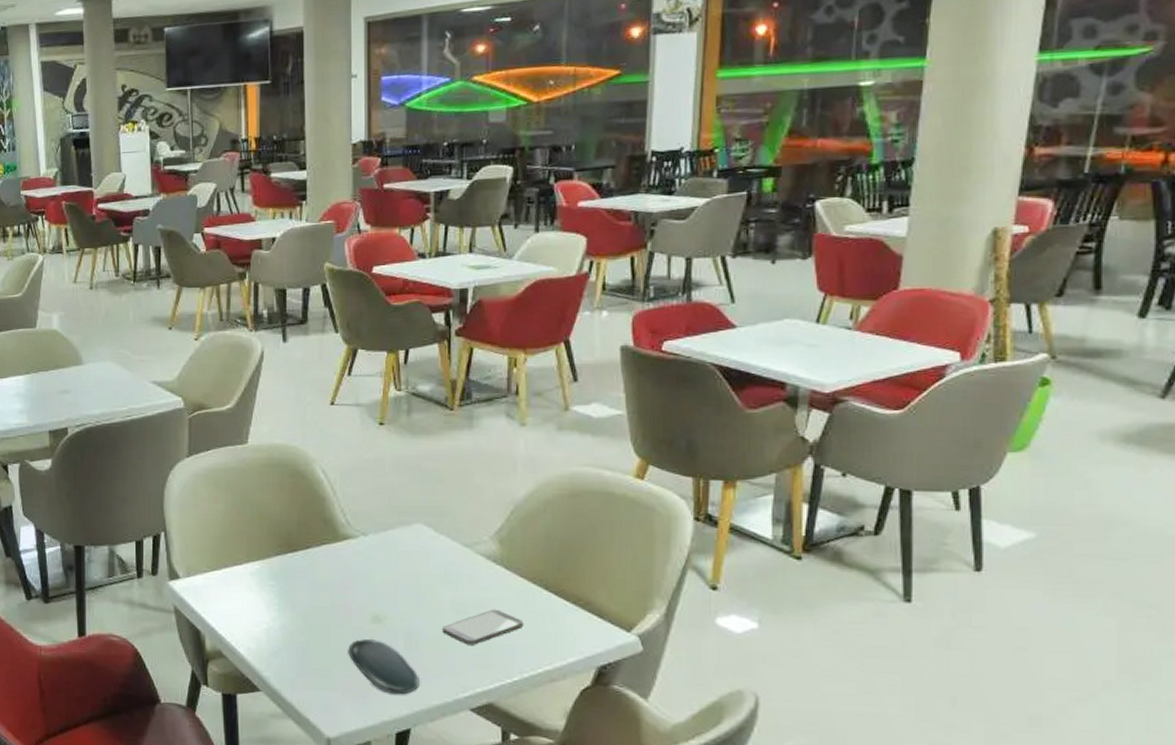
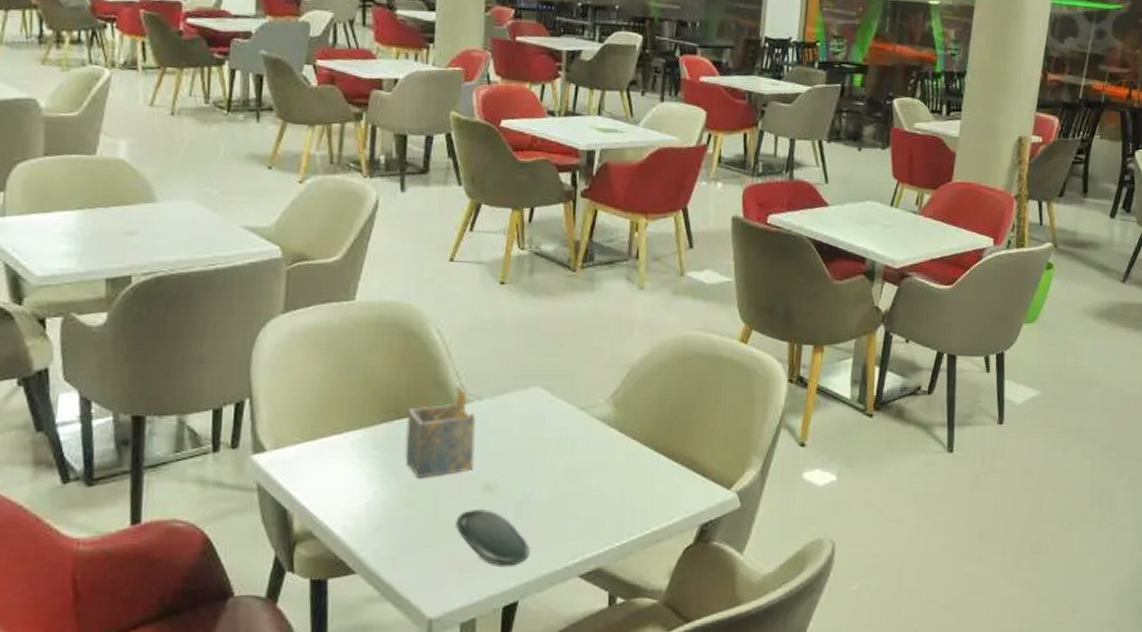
napkin holder: none [299,521,362,607] -> present [405,385,476,478]
smartphone: present [443,609,524,645] -> none [555,472,635,510]

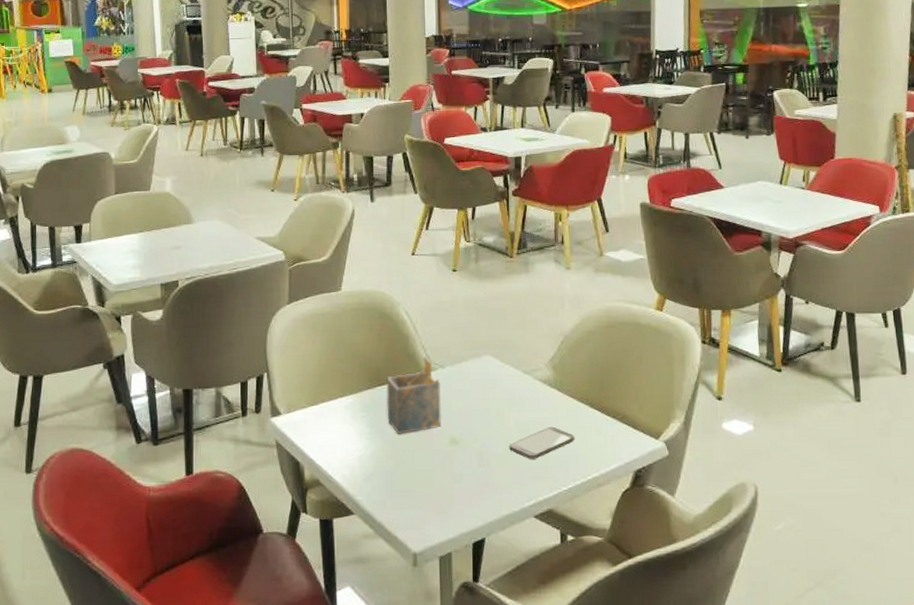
oval tray: present [456,508,530,566] -> none [430,459,491,508]
smartphone: none [555,472,635,510] -> present [509,426,575,459]

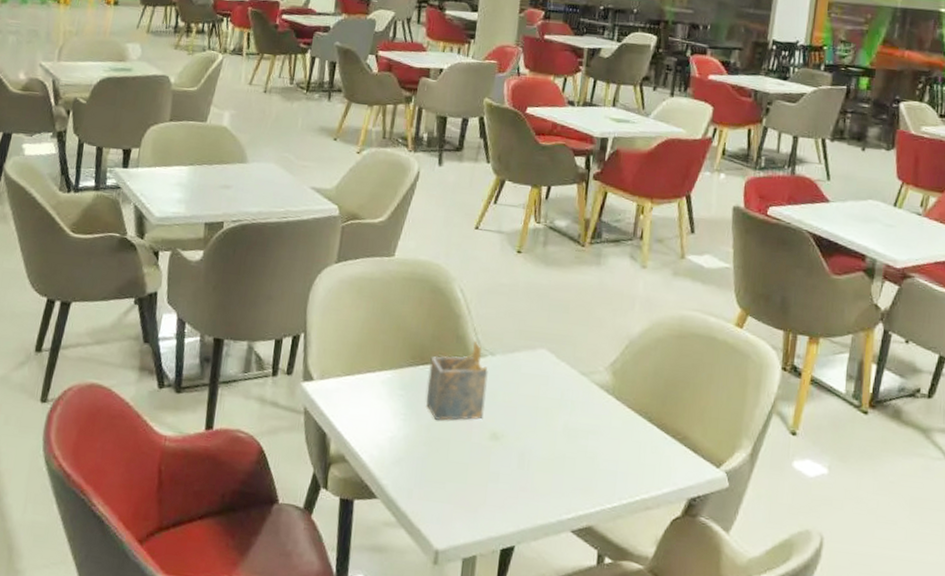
smartphone: present [509,426,575,459] -> none [554,436,628,469]

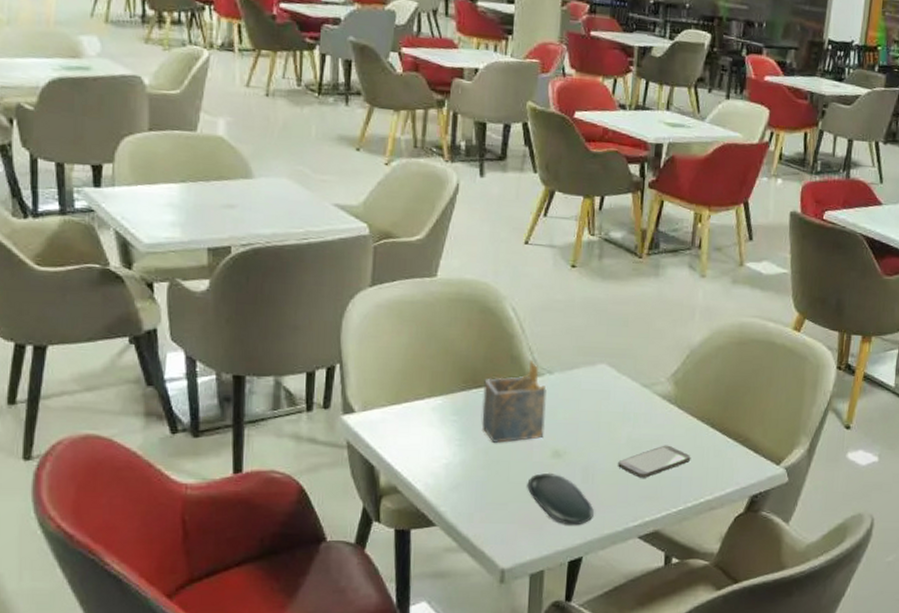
oval tray: none [465,454,528,512] -> present [527,472,594,525]
smartphone: none [554,436,628,469] -> present [618,445,691,478]

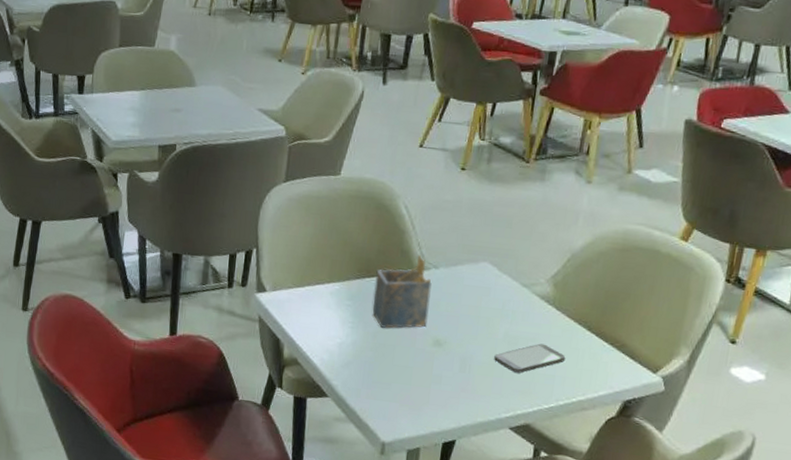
oval tray: present [527,472,594,525] -> none [409,359,469,411]

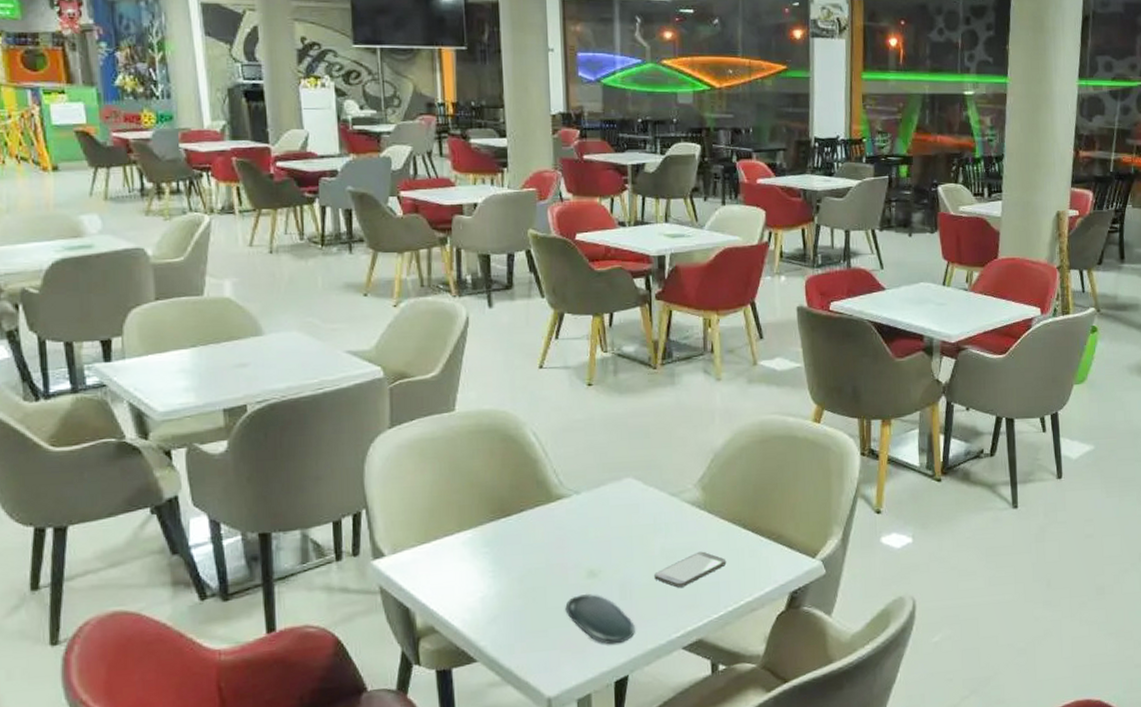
napkin holder: present [372,254,432,329] -> none [512,482,577,570]
oval tray: none [409,359,469,411] -> present [565,593,635,645]

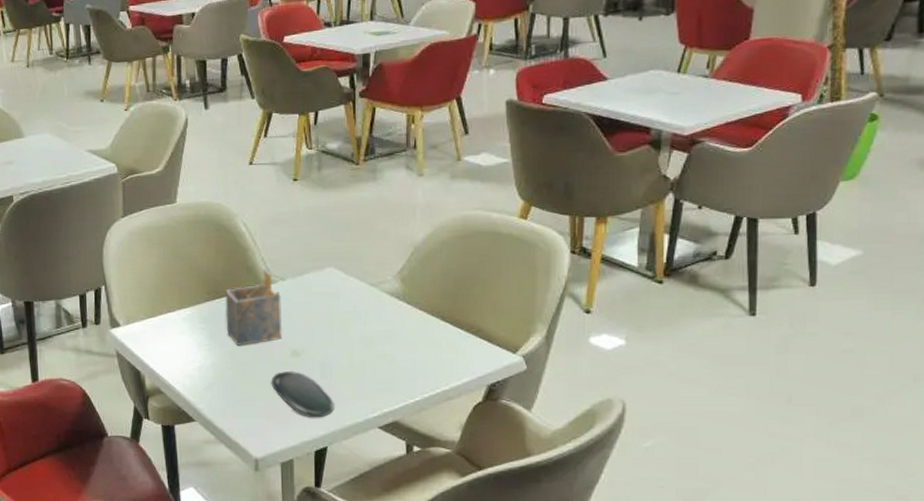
napkin holder: none [512,482,577,570] -> present [225,269,282,346]
smartphone: present [654,551,727,588] -> none [353,339,424,372]

